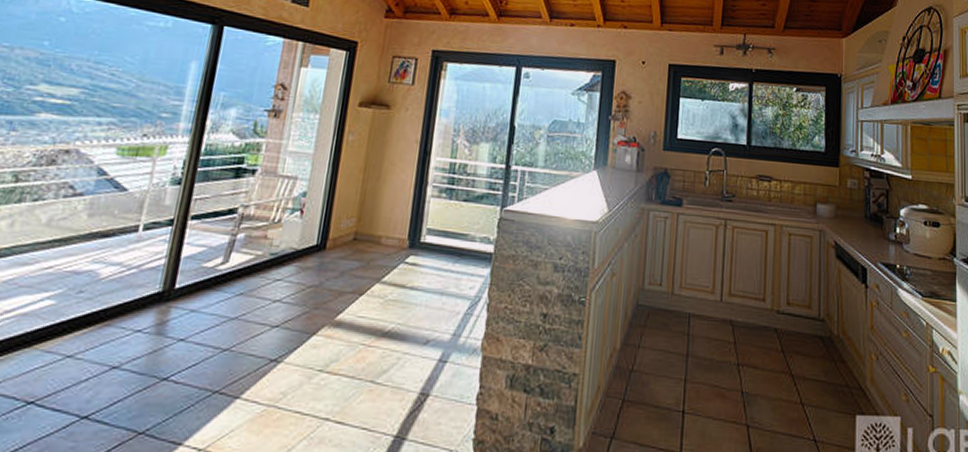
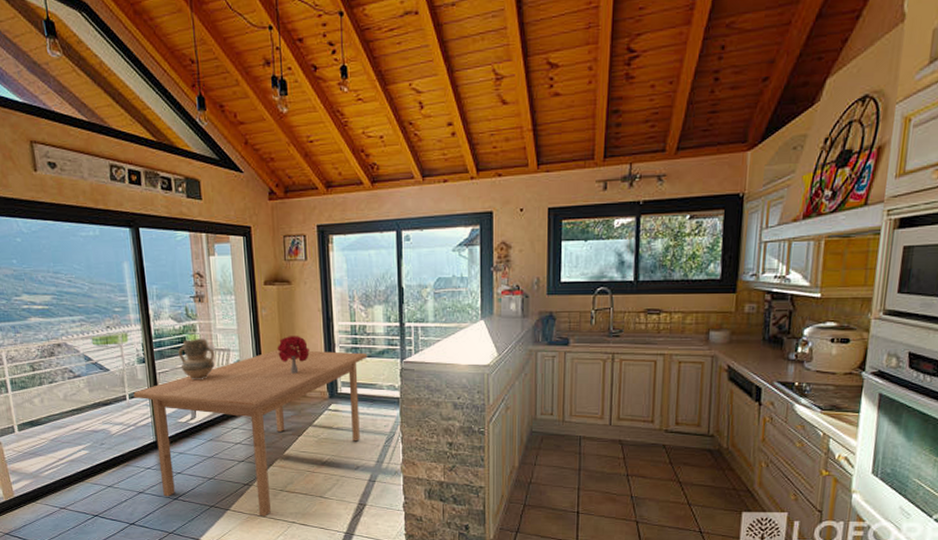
table: none [148,182,464,411] -> present [133,349,368,518]
ceramic jug: none [227,160,278,213] -> present [178,338,215,381]
bouquet: none [356,168,396,214] -> present [277,336,310,374]

